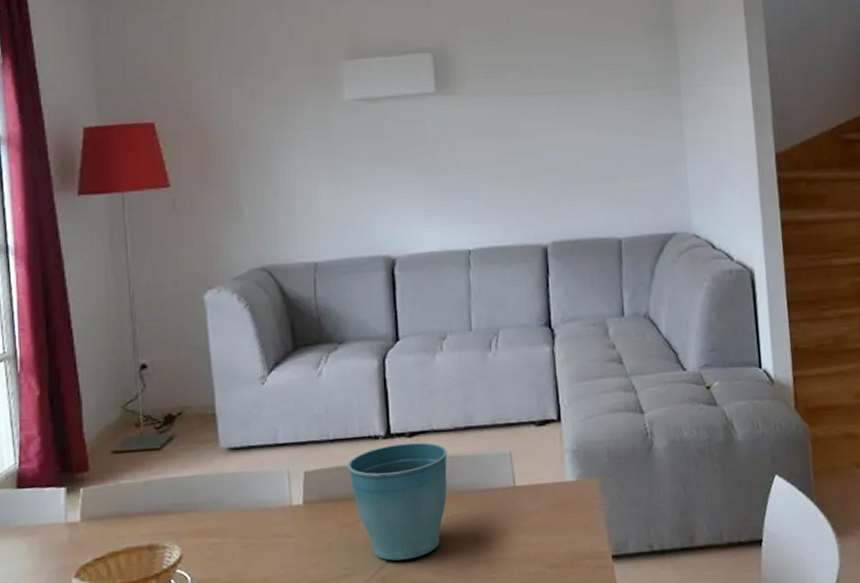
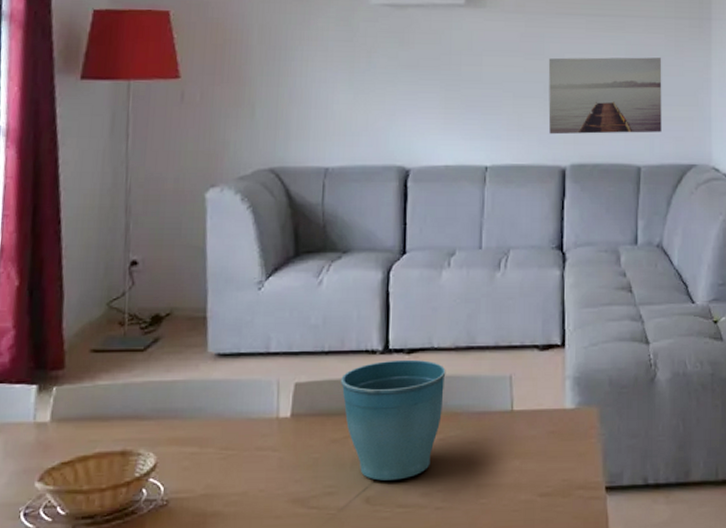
wall art: none [521,129,640,214] -> present [548,57,662,135]

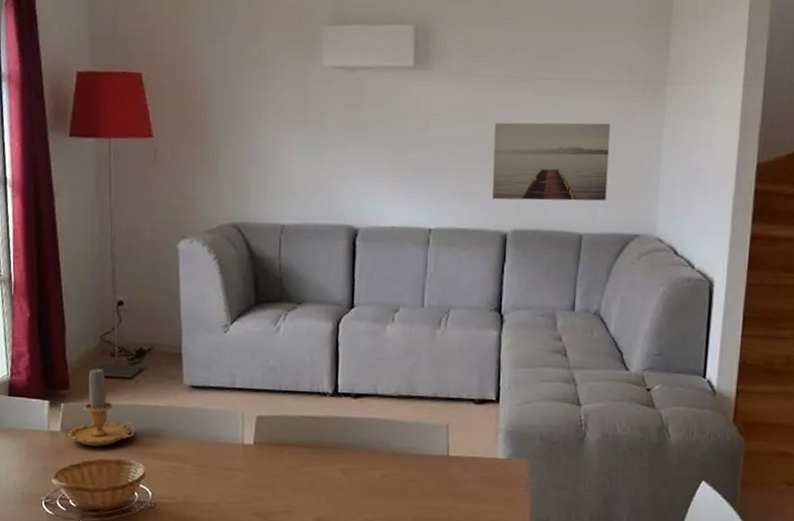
candle: none [60,339,146,437] -> present [68,366,135,447]
flower pot: present [341,359,446,481] -> none [296,402,389,506]

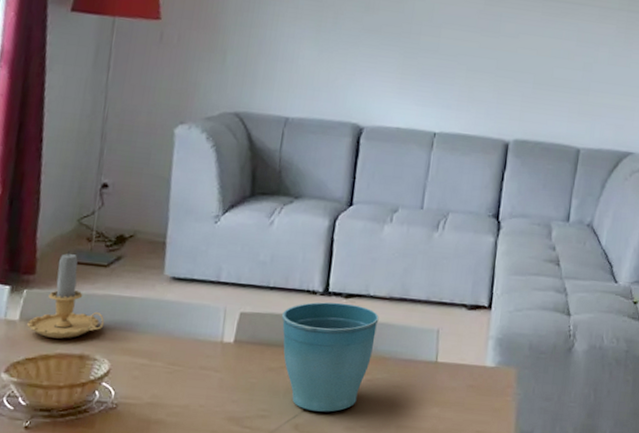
flower pot: none [296,402,389,506] -> present [282,302,379,412]
wall art: present [492,122,611,201] -> none [497,37,611,119]

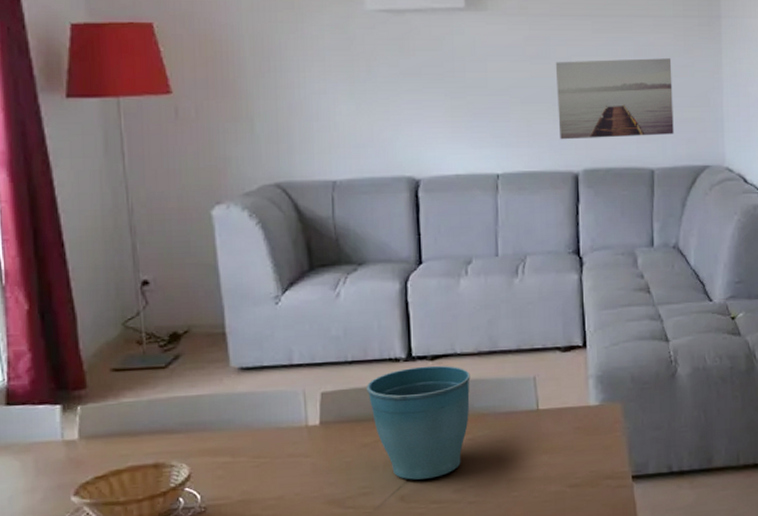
candle: present [27,251,105,339] -> none [89,358,175,452]
wall art: none [497,37,611,119] -> present [555,58,674,140]

